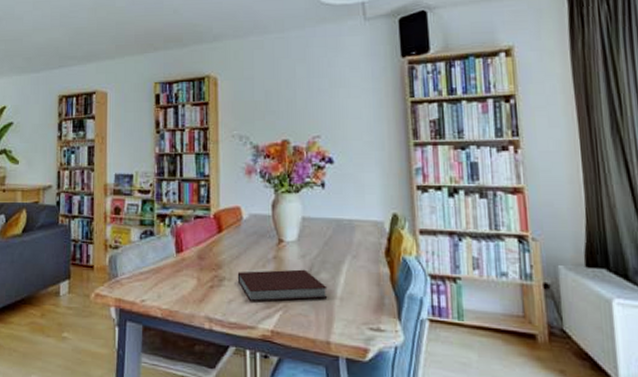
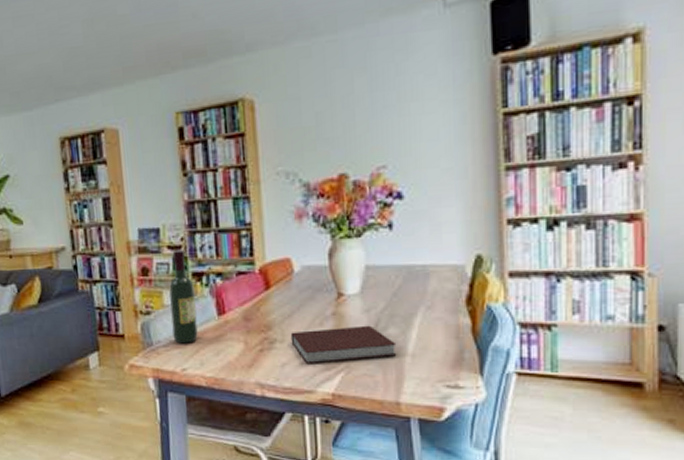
wine bottle: none [136,193,158,277] -> present [169,249,198,344]

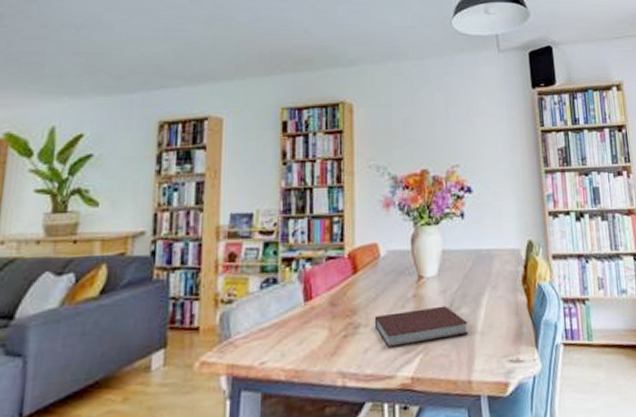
wine bottle: present [169,249,198,344] -> none [255,234,283,334]

